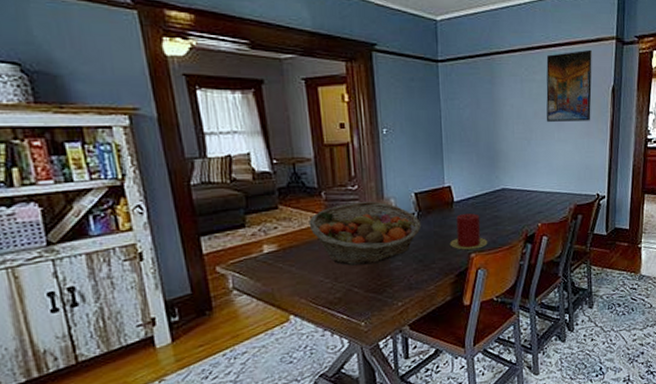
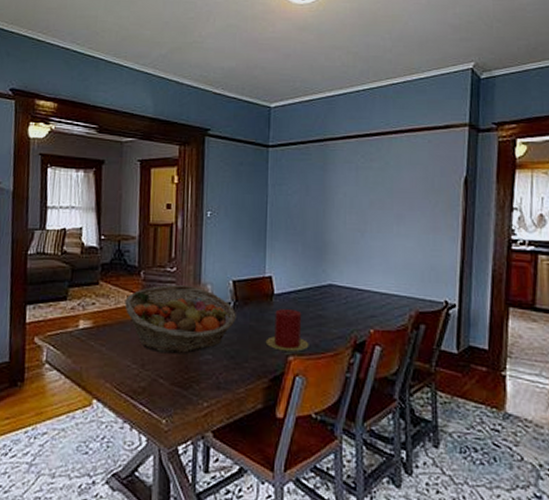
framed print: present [546,49,592,122] -> none [383,136,440,215]

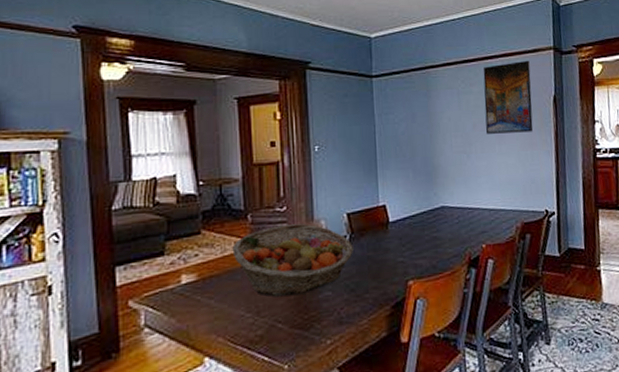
candle: present [265,309,309,352] -> none [384,235,427,277]
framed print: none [383,136,440,215] -> present [483,60,534,134]

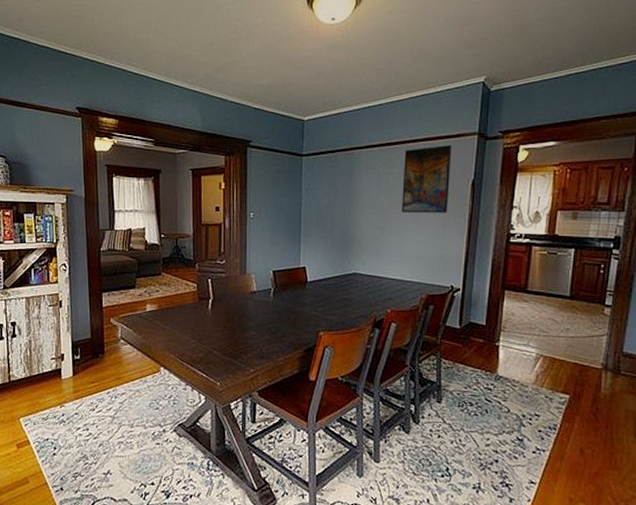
fruit basket: present [232,223,353,297] -> none [183,275,276,331]

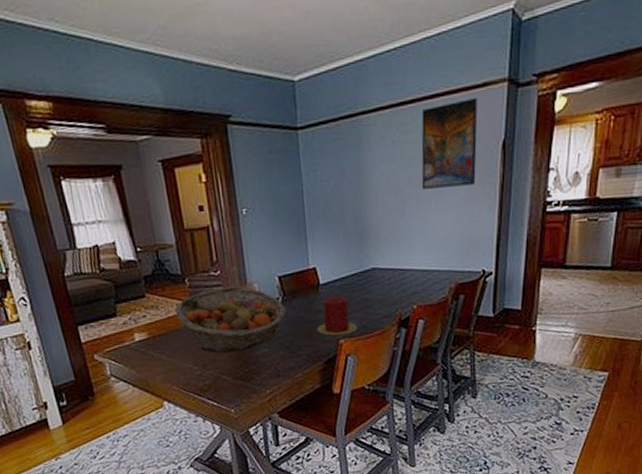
fruit basket: none [183,275,276,331] -> present [174,287,286,353]
candle: none [300,294,337,328] -> present [316,296,358,336]

